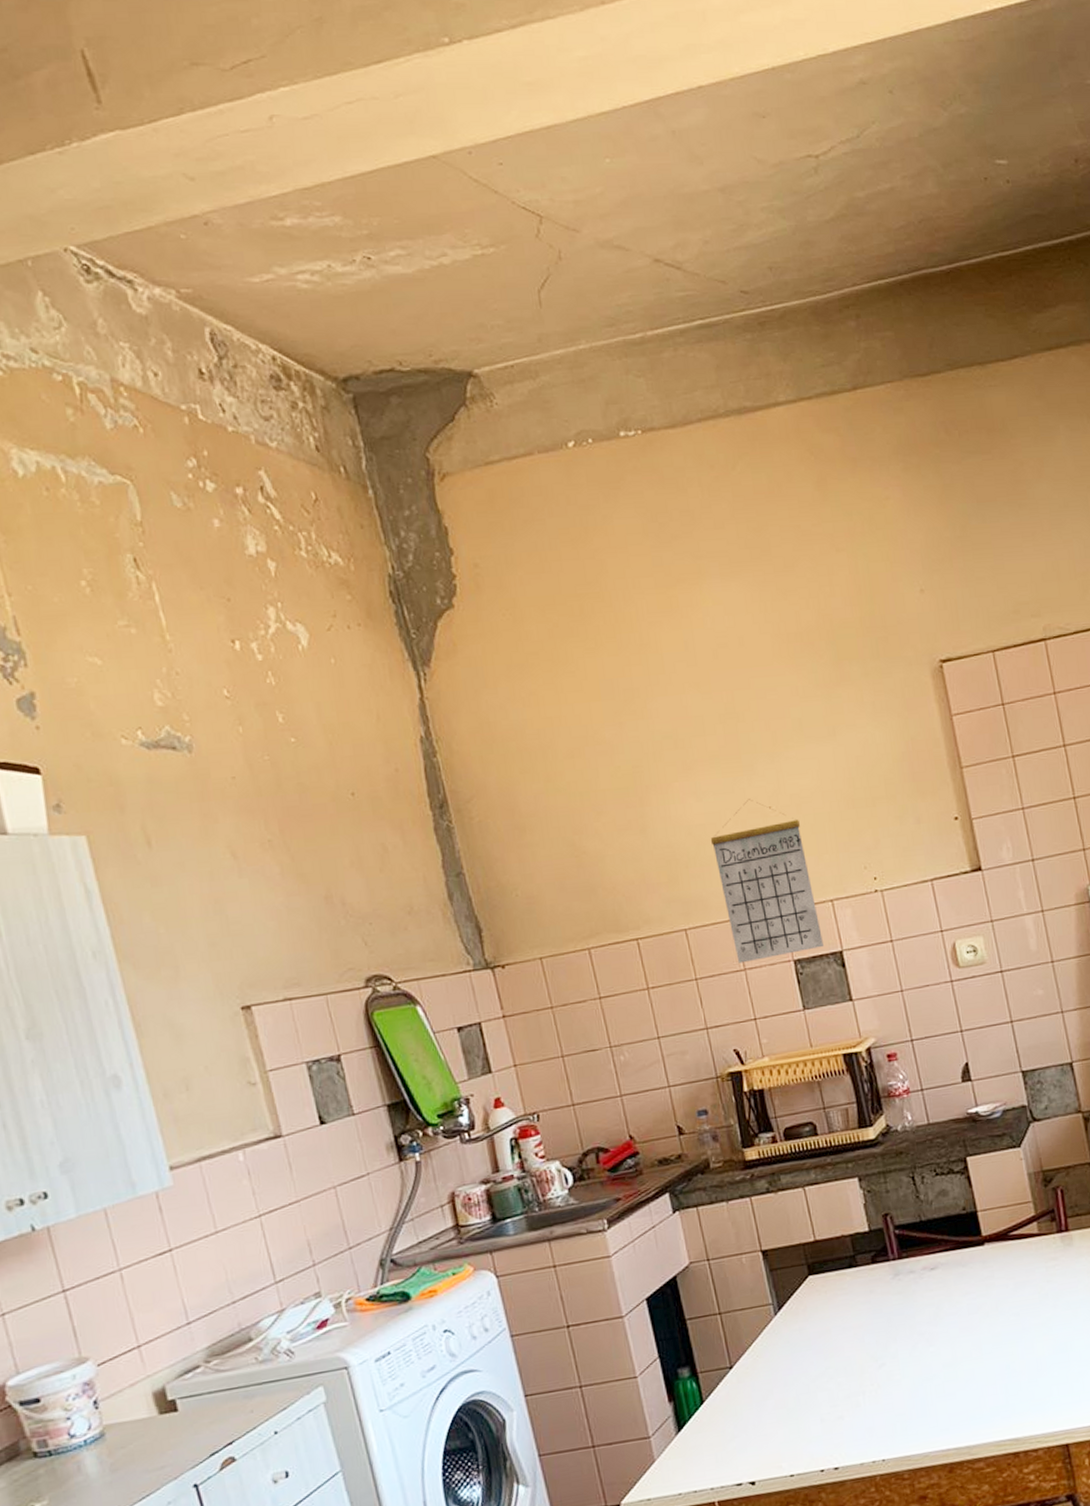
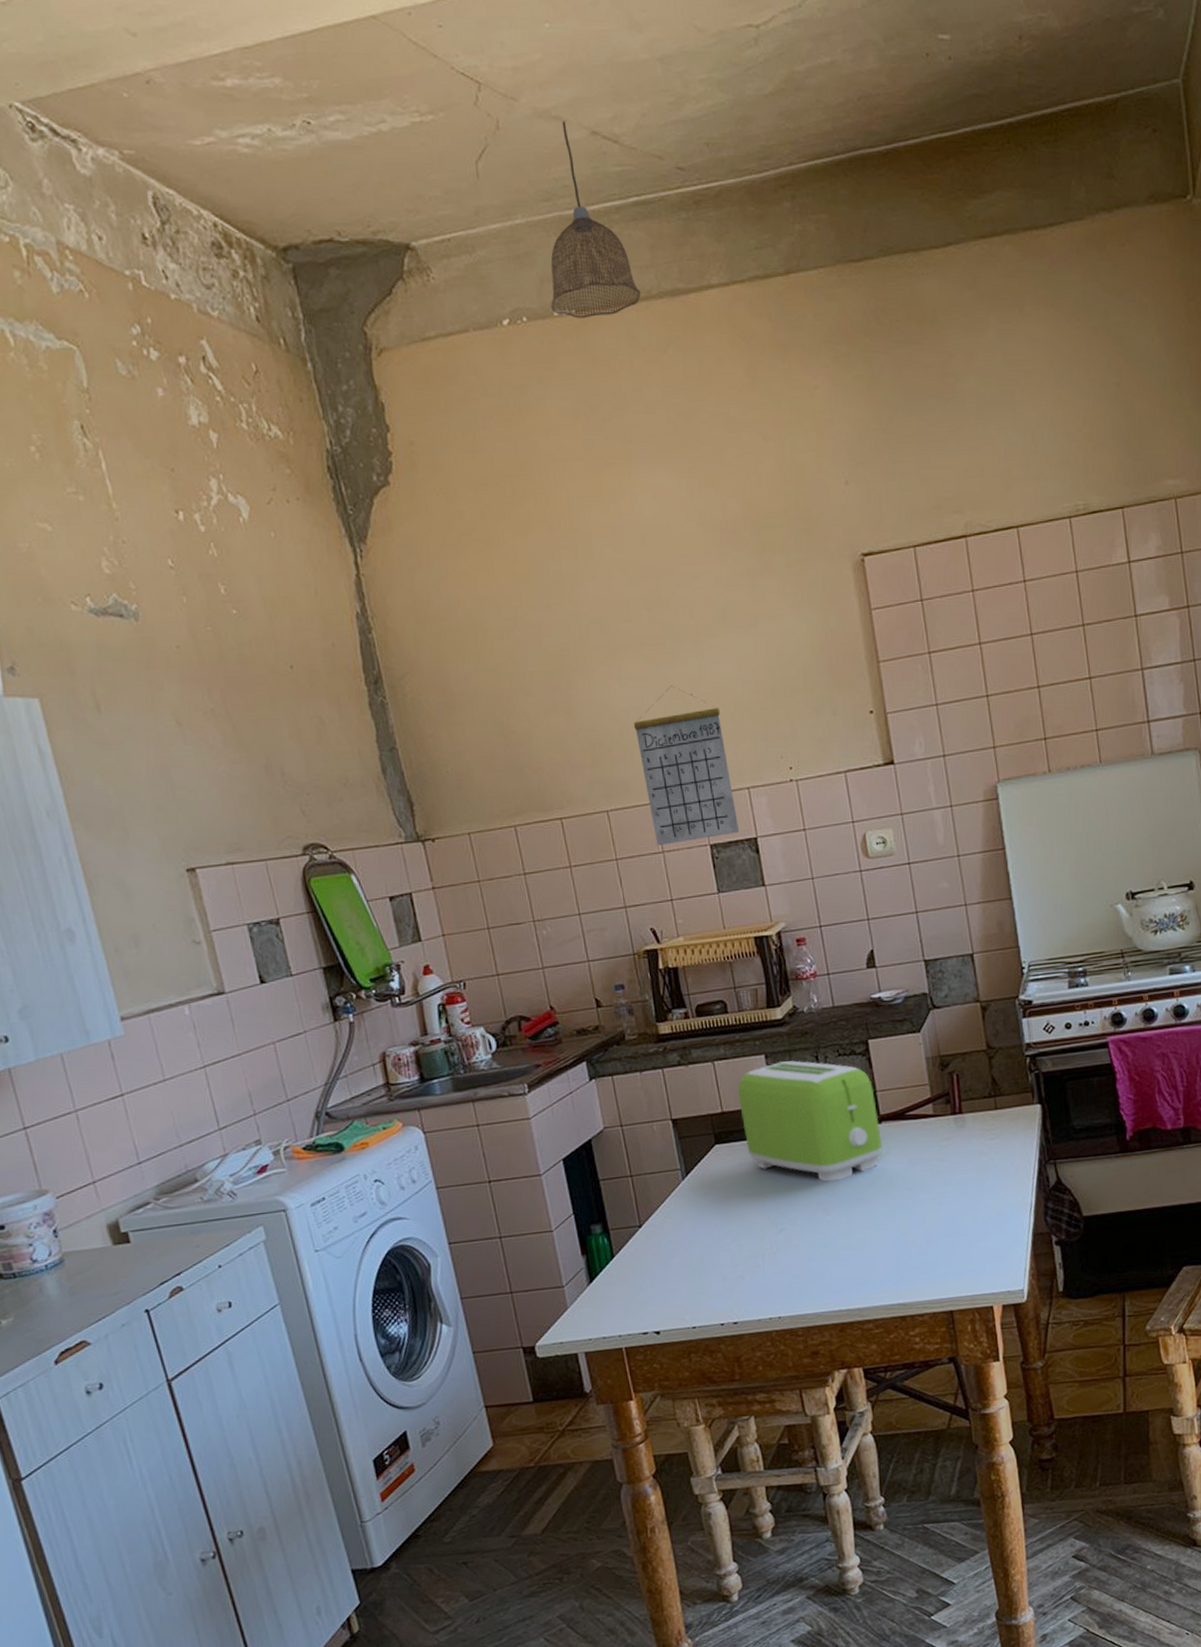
pendant lamp: none [615,250,708,439] -> present [550,121,641,319]
toaster: none [830,1182,987,1310] -> present [738,1060,883,1182]

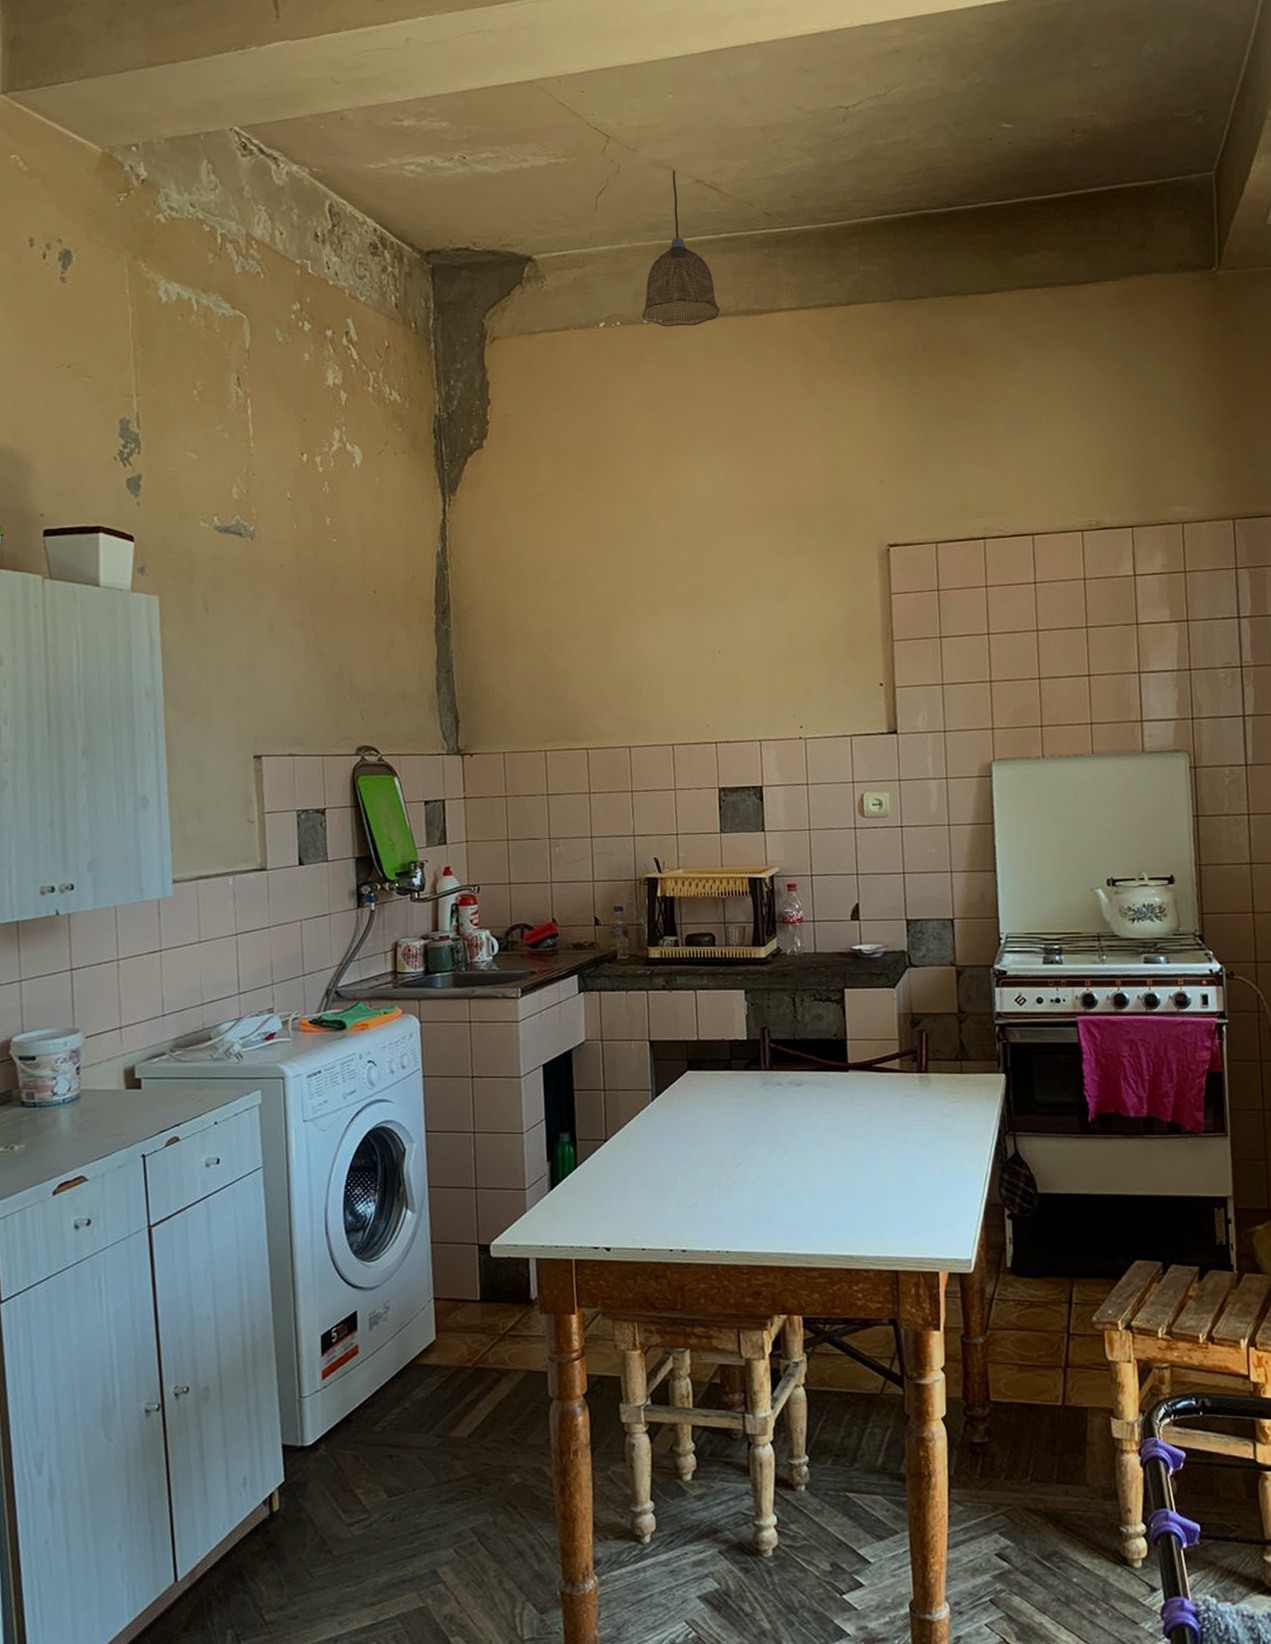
calendar: present [633,685,739,846] -> none [663,642,747,784]
toaster: present [738,1060,883,1182] -> none [715,998,847,1123]

